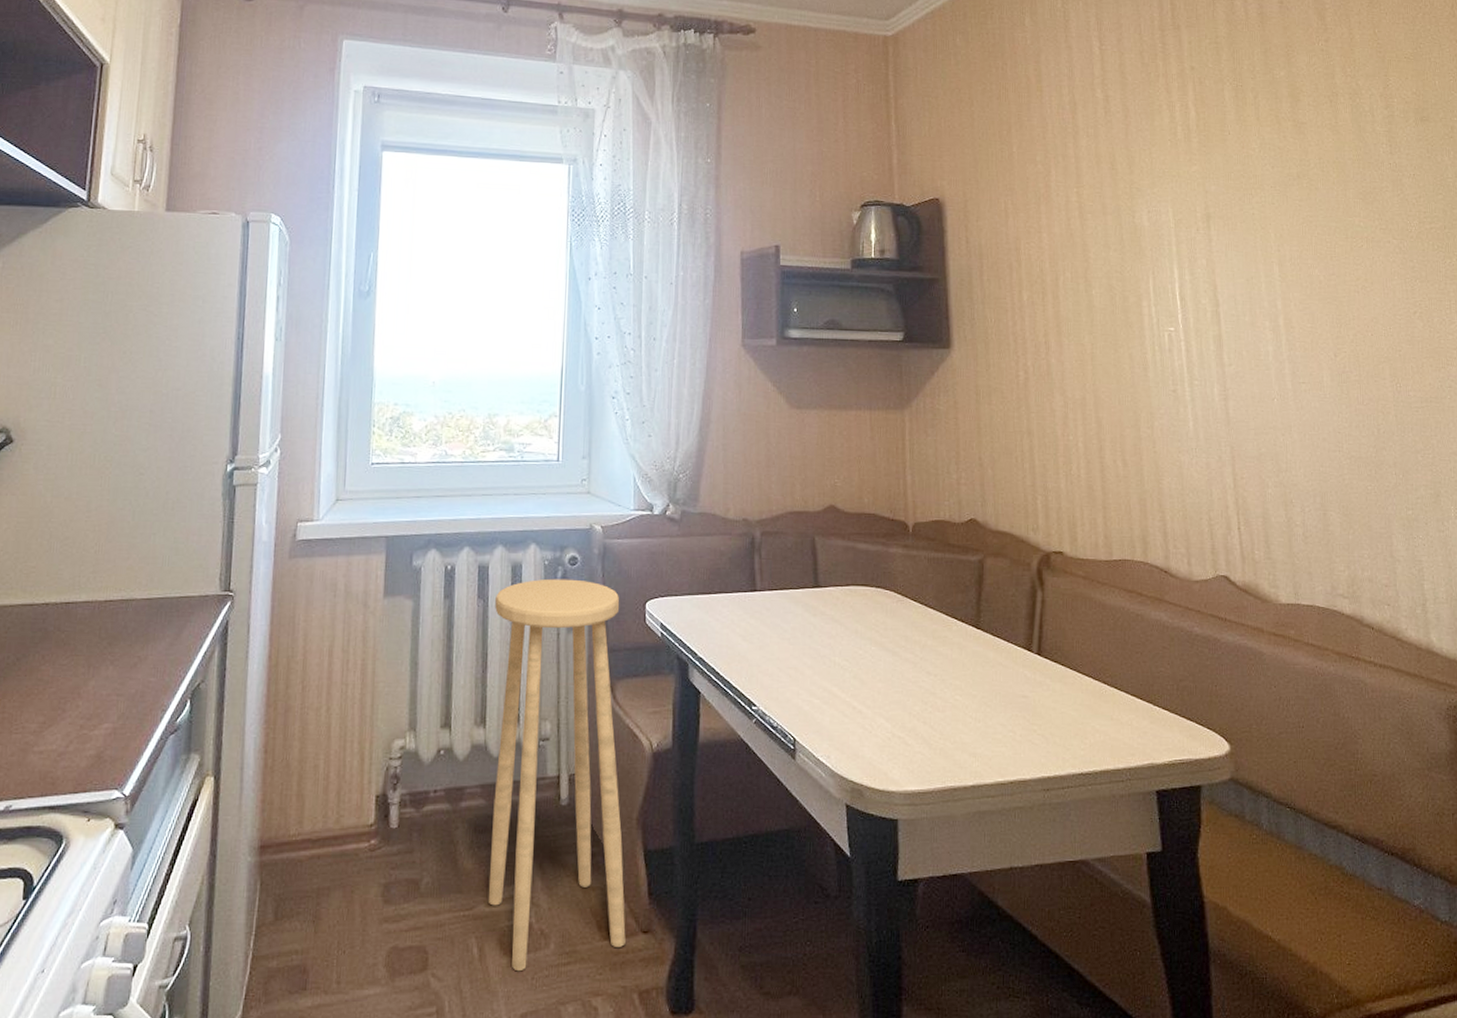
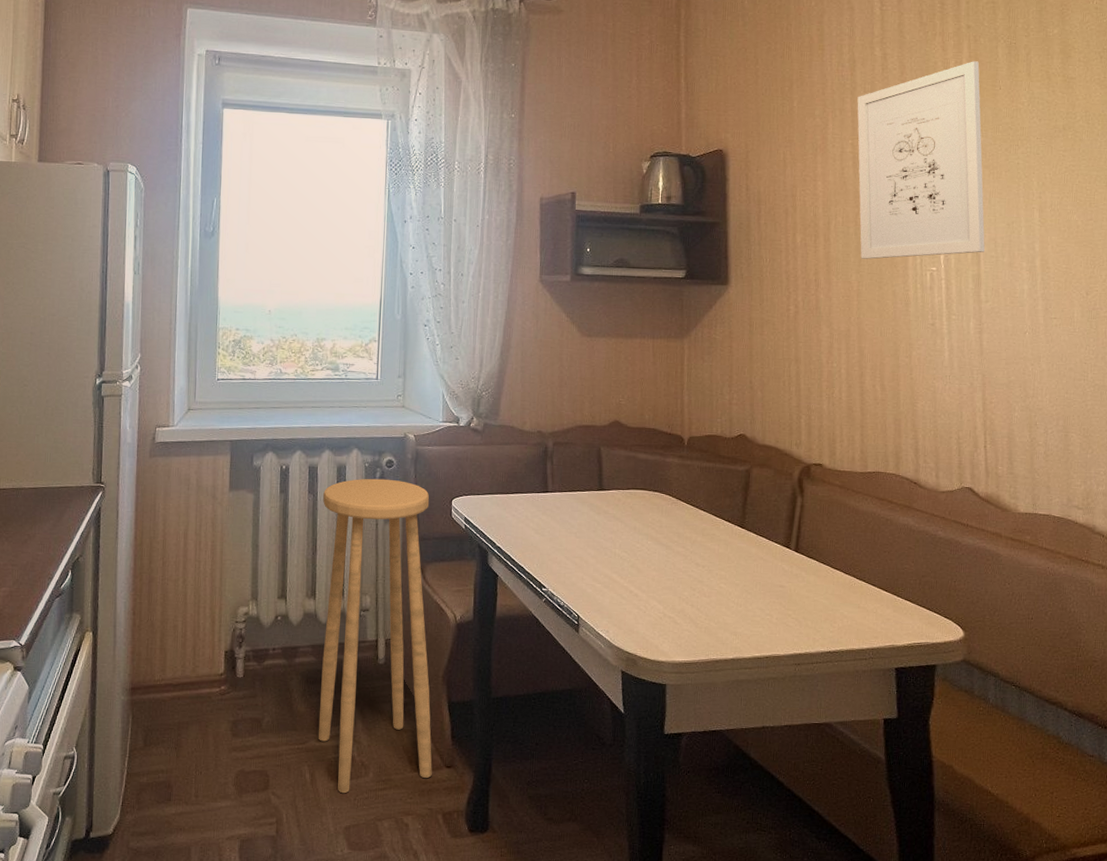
wall art: none [1080,104,1225,319] -> present [857,61,985,259]

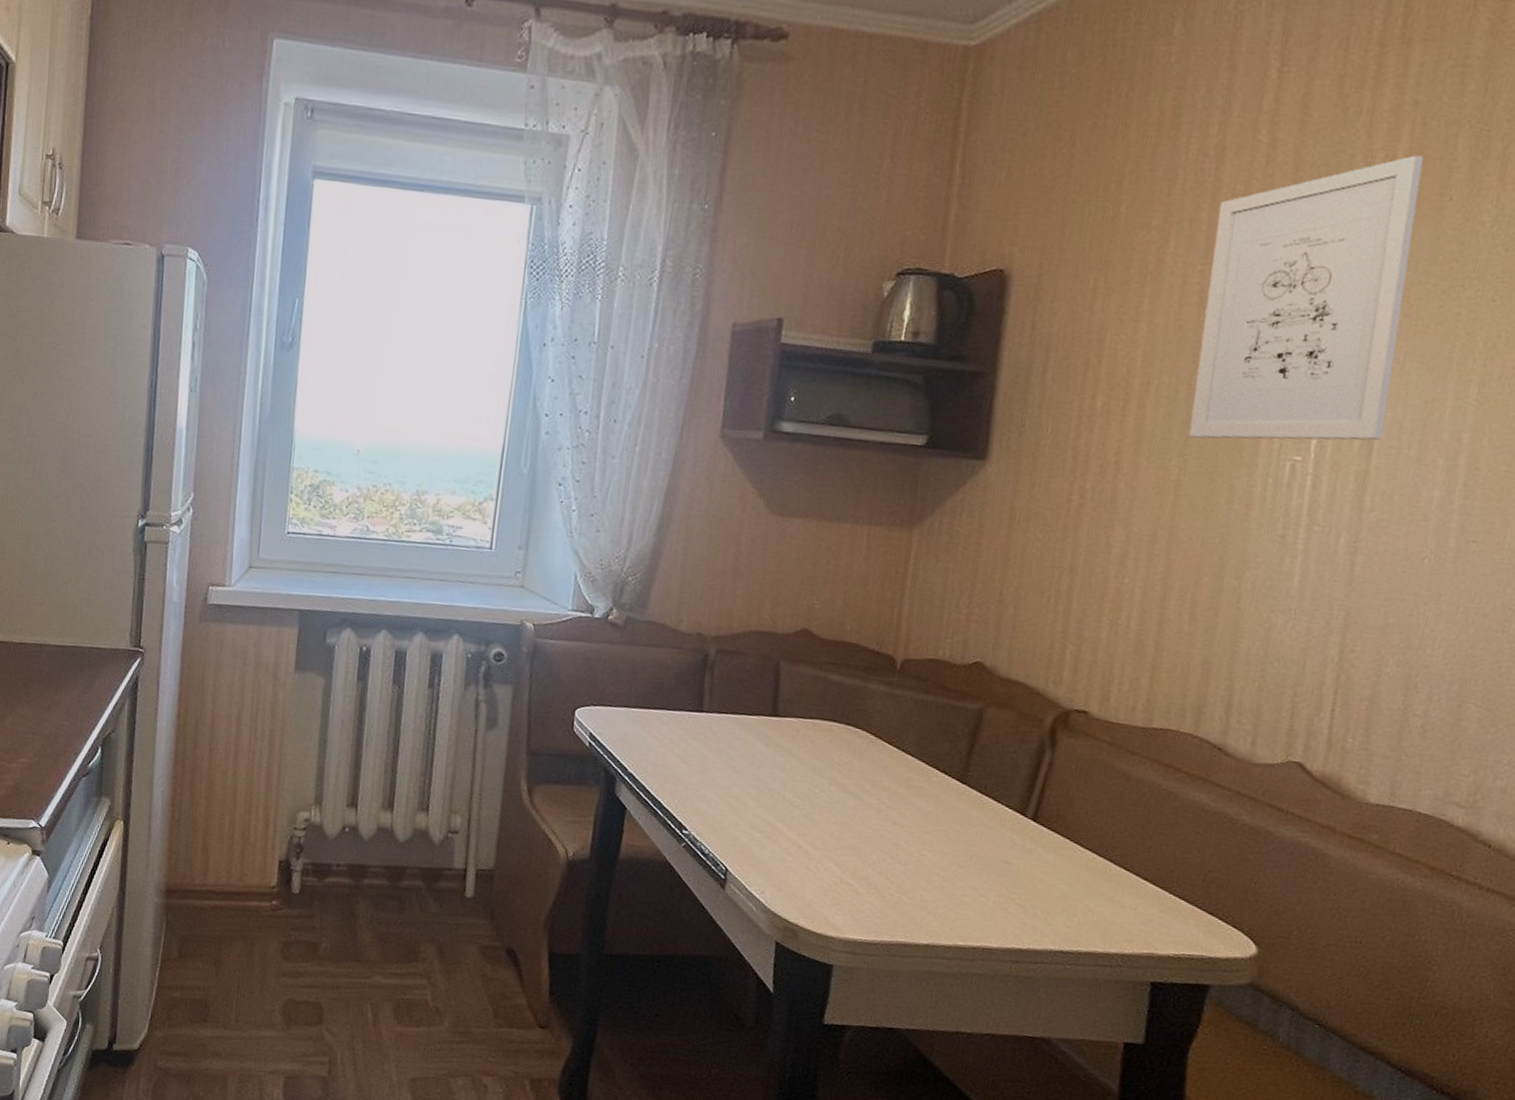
stool: present [318,478,432,794] -> none [384,672,547,1041]

